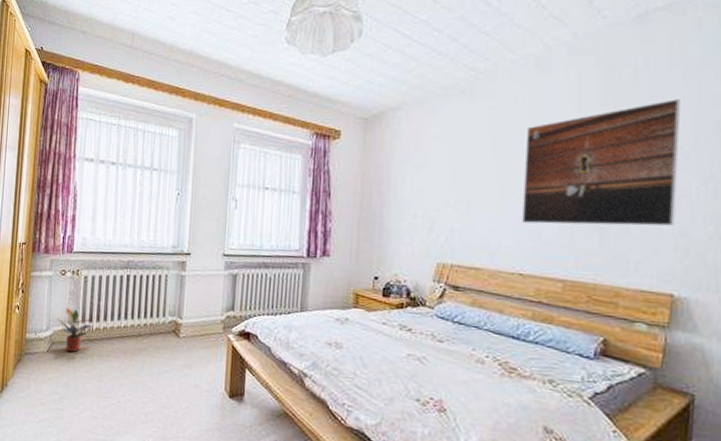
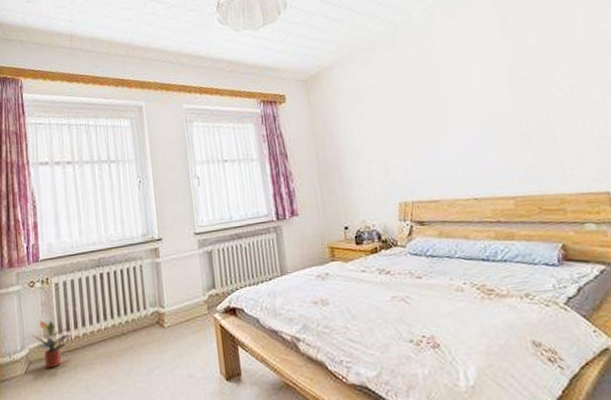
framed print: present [522,99,680,226] -> none [449,21,593,151]

